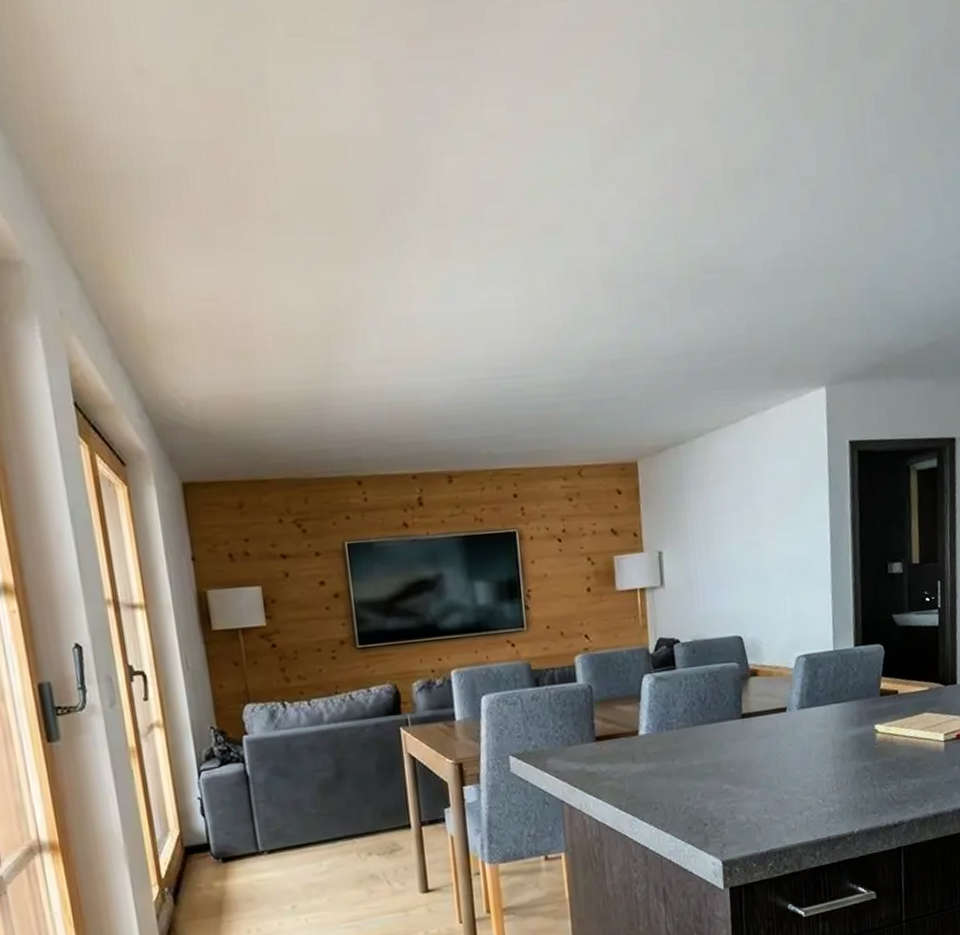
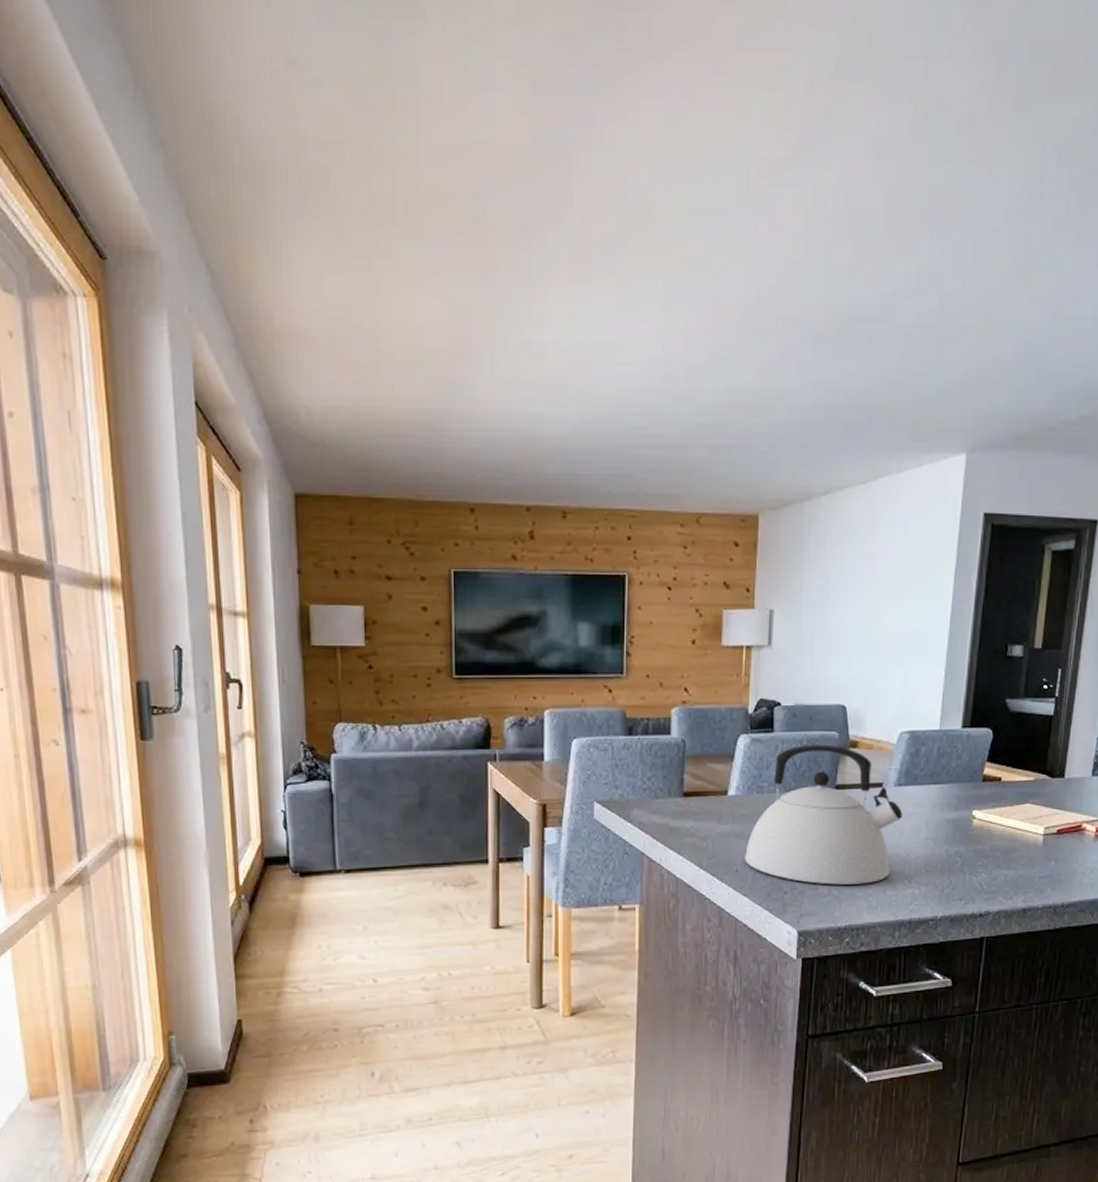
kettle: none [661,675,809,813] -> present [744,744,903,885]

